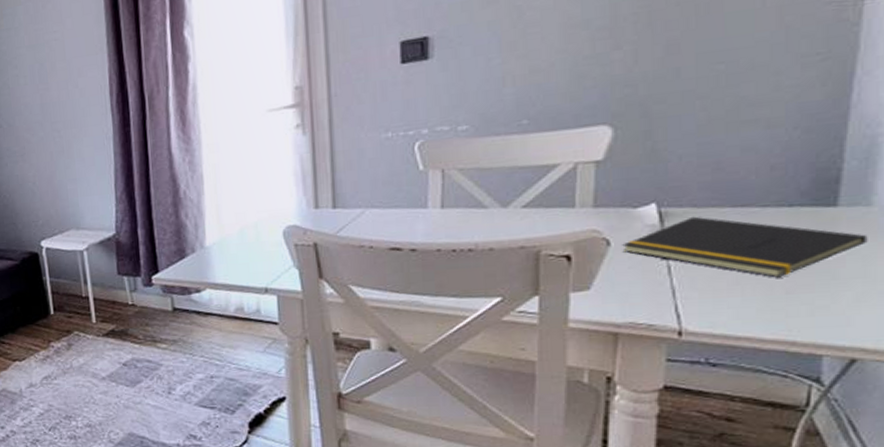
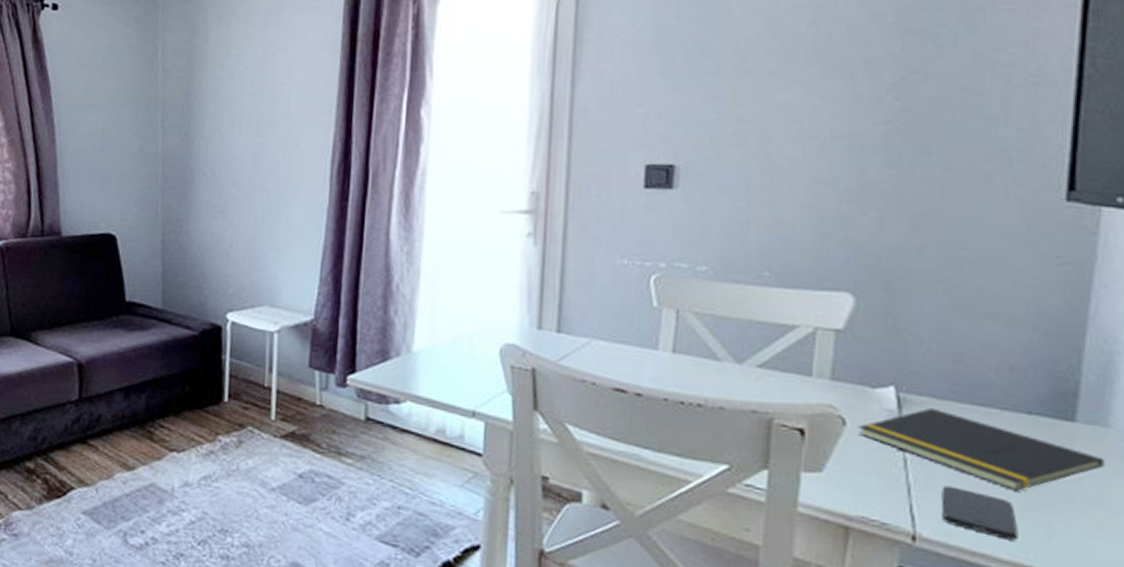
smartphone: none [705,282,782,322] -> present [941,485,1019,541]

